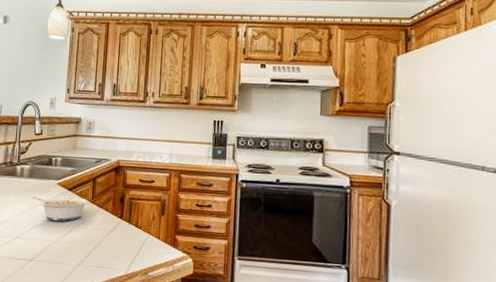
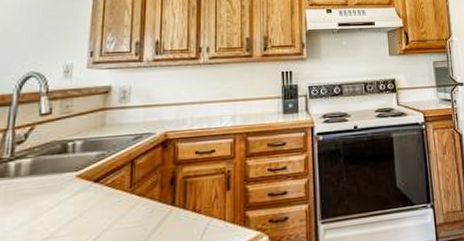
legume: present [32,196,89,221] -> none [35,189,125,229]

